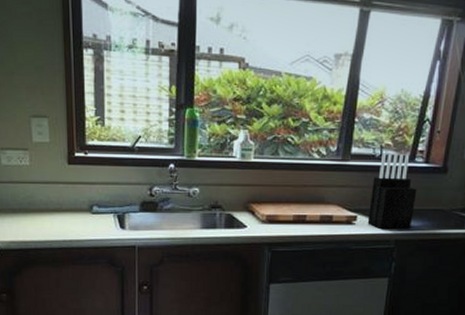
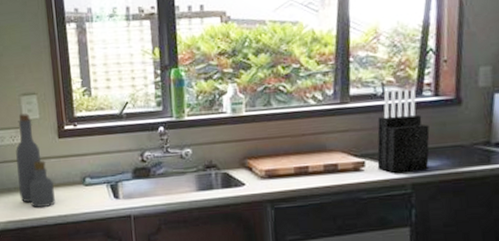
bottle set: none [23,135,61,232] -> present [16,113,55,208]

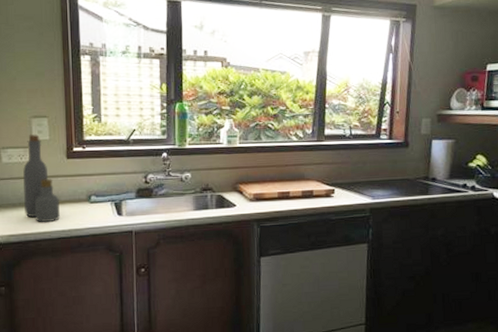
knife block: present [377,88,430,174] -> none [344,132,385,200]

